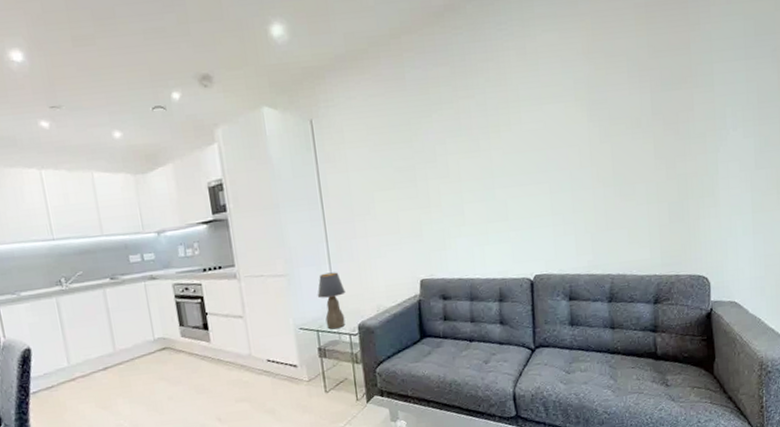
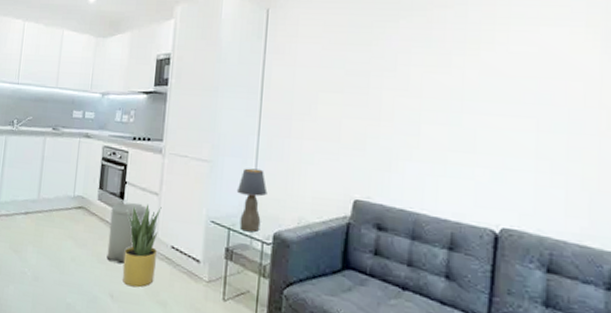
pedal bin: none [197,329,235,391] -> present [106,202,147,264]
planter: none [214,328,258,406] -> present [122,204,162,288]

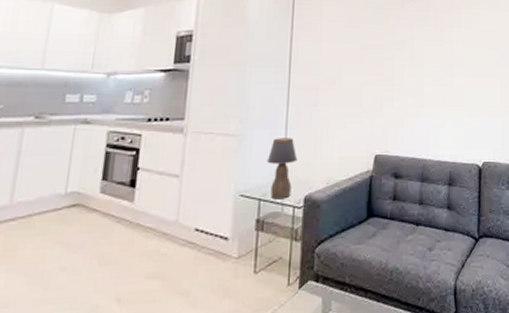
pedal bin: present [106,202,147,264] -> none [111,189,165,262]
planter: present [122,204,162,288] -> none [133,188,183,284]

